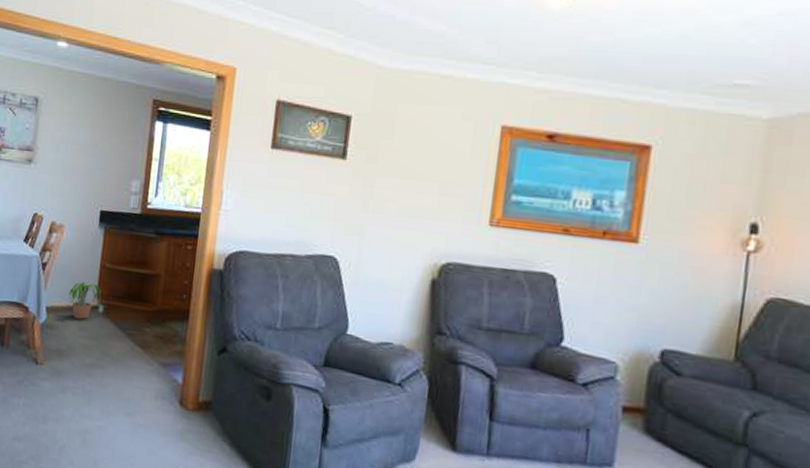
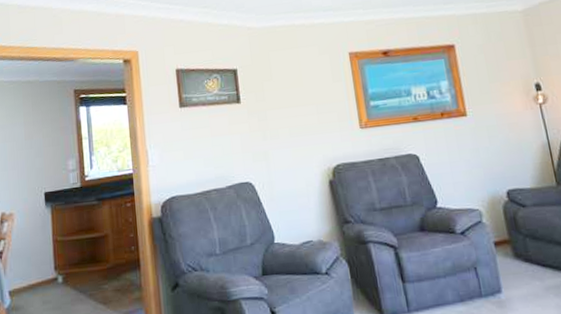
potted plant: present [67,281,102,320] -> none [27,258,58,294]

